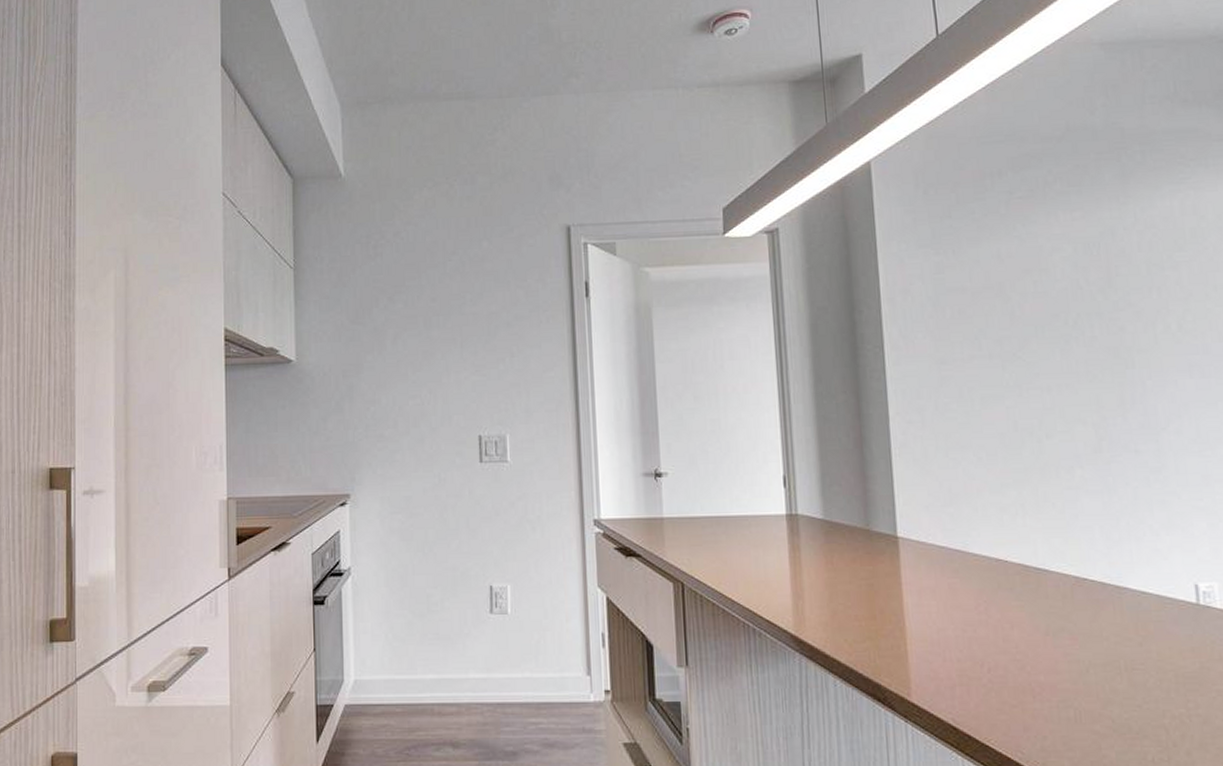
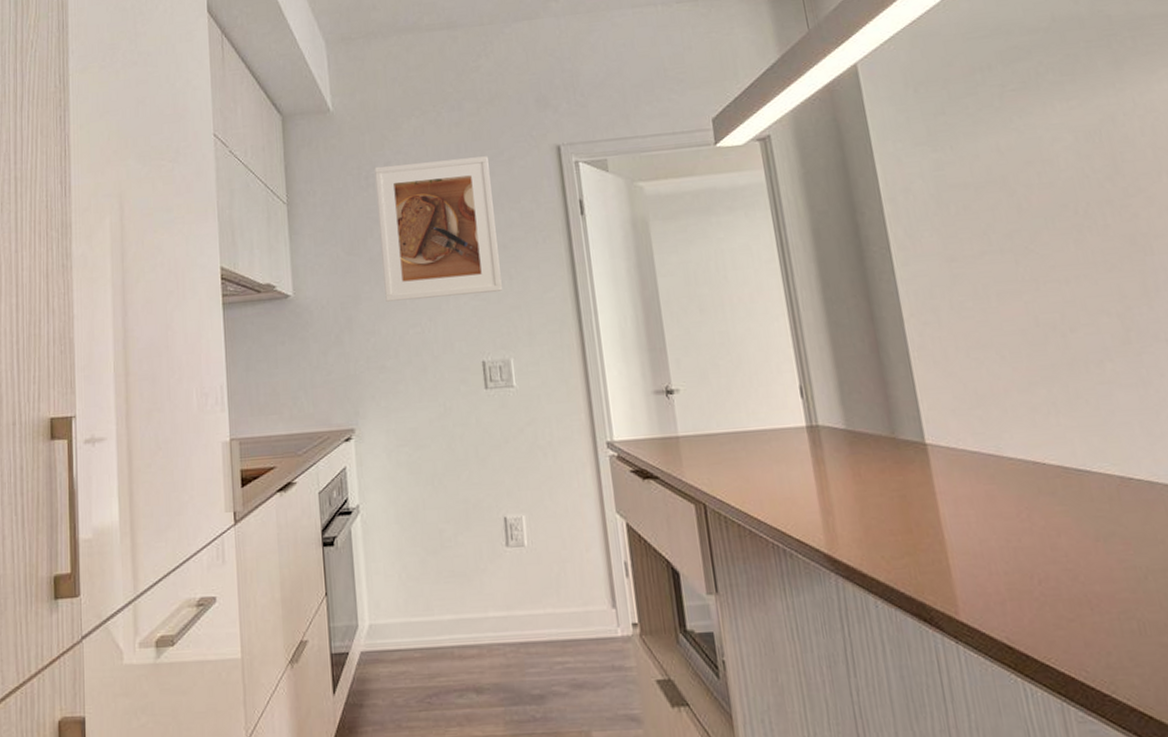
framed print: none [384,232,503,372] -> present [374,156,502,302]

